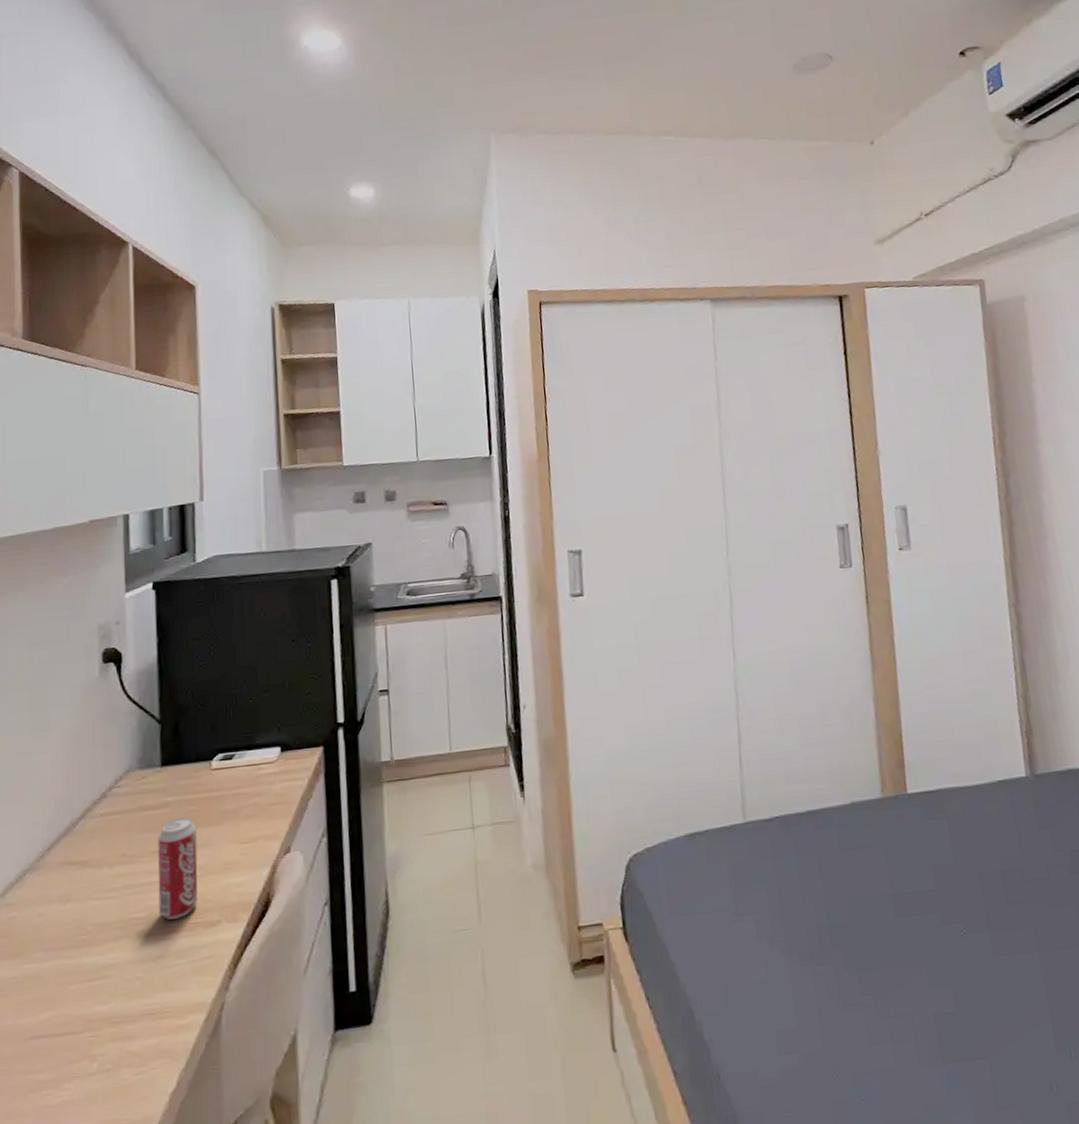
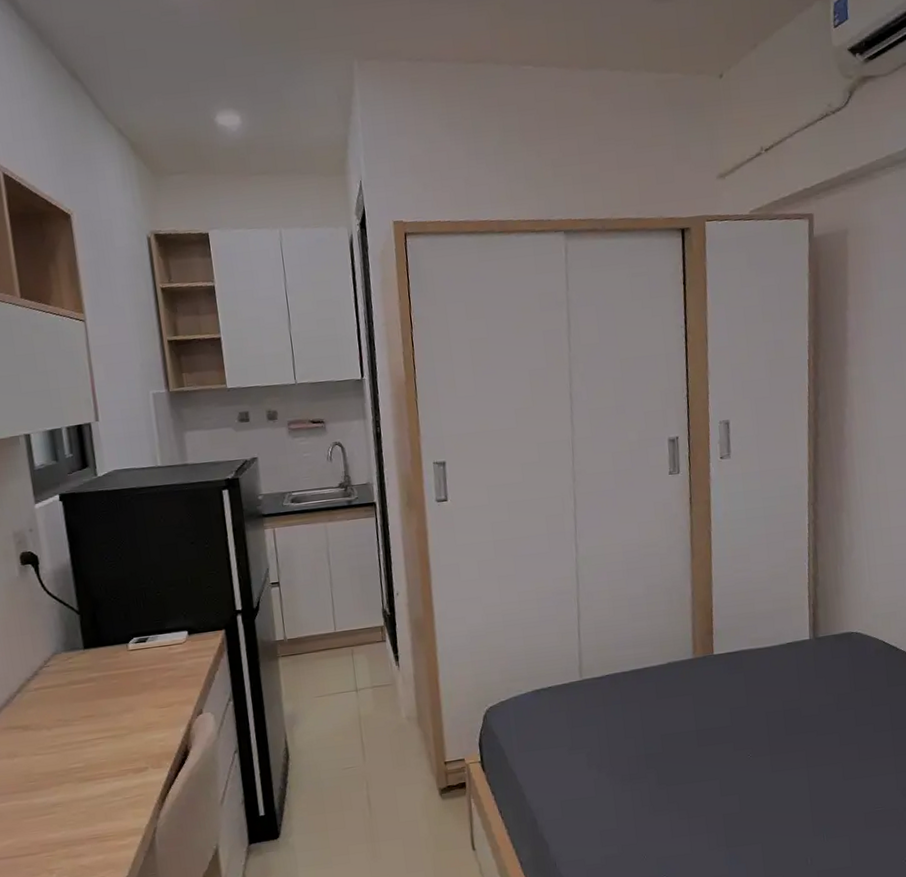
beverage can: present [158,817,198,920] -> none [87,688,127,768]

